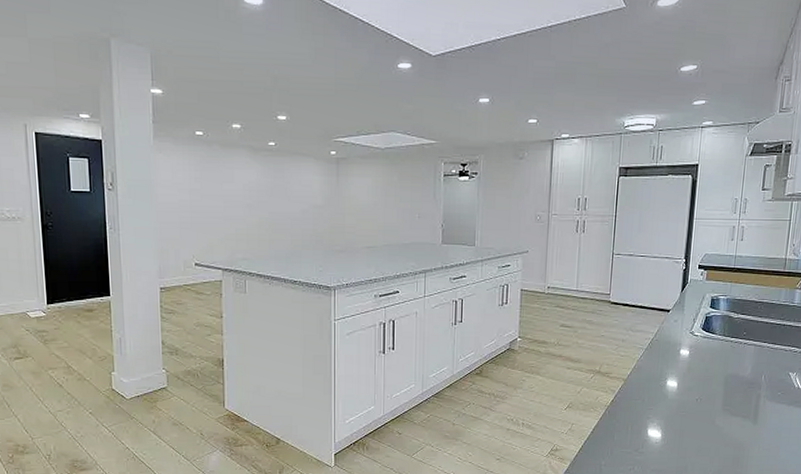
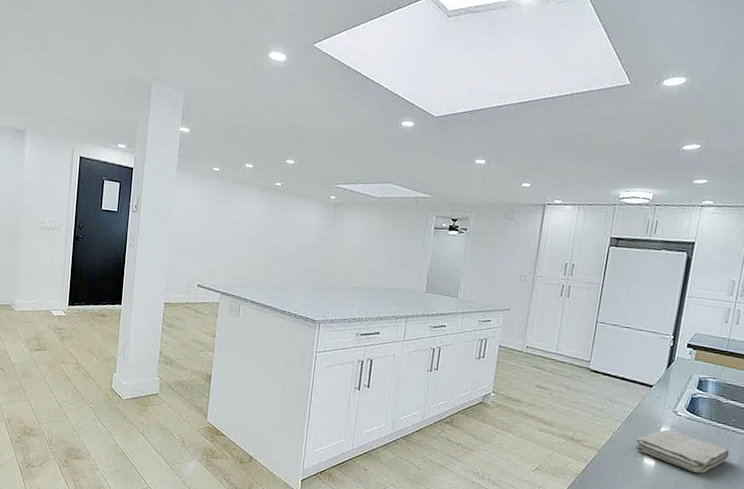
washcloth: none [658,351,743,388] -> present [635,429,730,474]

